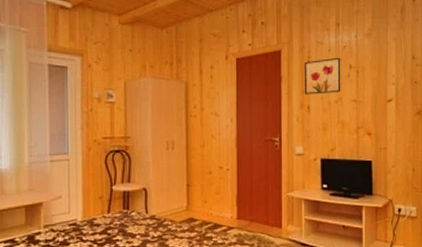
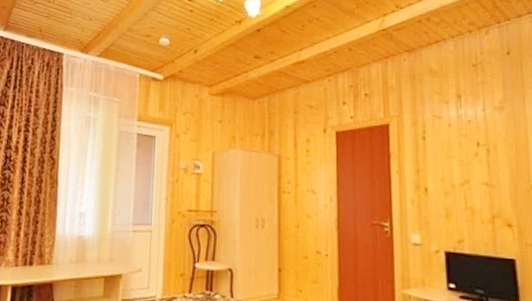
wall art: present [304,57,341,95] -> none [417,133,468,175]

